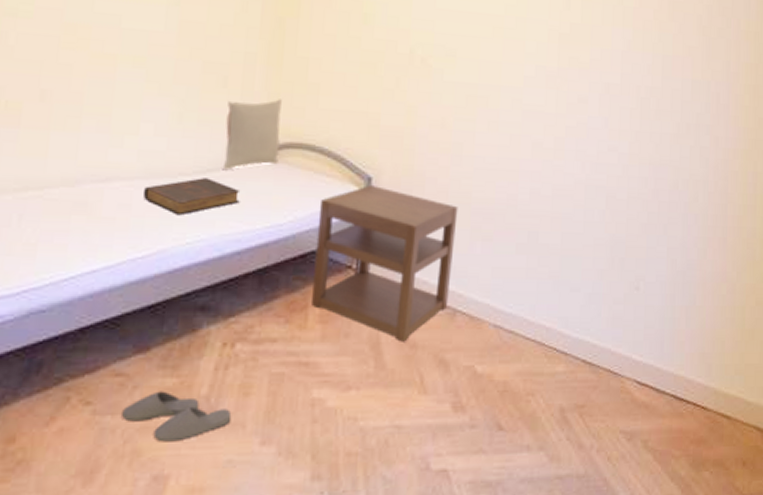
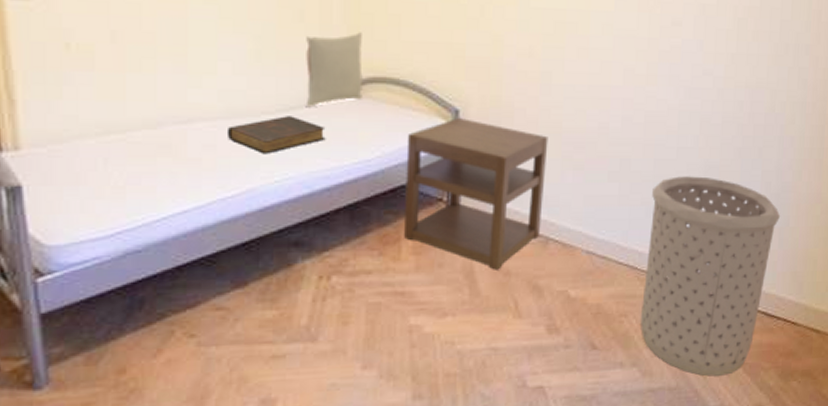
slippers: present [122,391,232,442] -> none [226,322,332,369]
laundry basket: none [547,250,687,464] -> present [639,176,781,376]

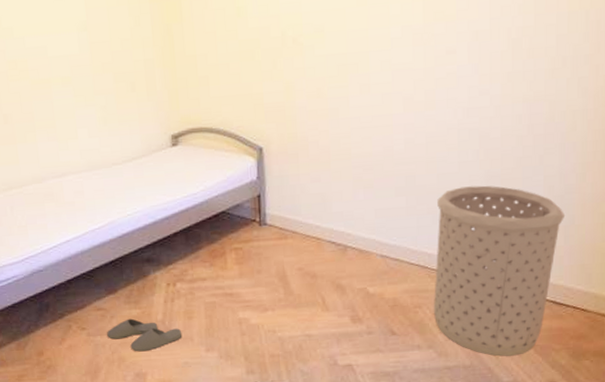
book: present [226,116,326,154] -> none [89,164,161,195]
slippers: none [226,322,332,369] -> present [107,318,183,352]
pillow: present [305,32,363,108] -> none [138,94,185,157]
nightstand: present [404,117,548,270] -> none [223,153,340,274]

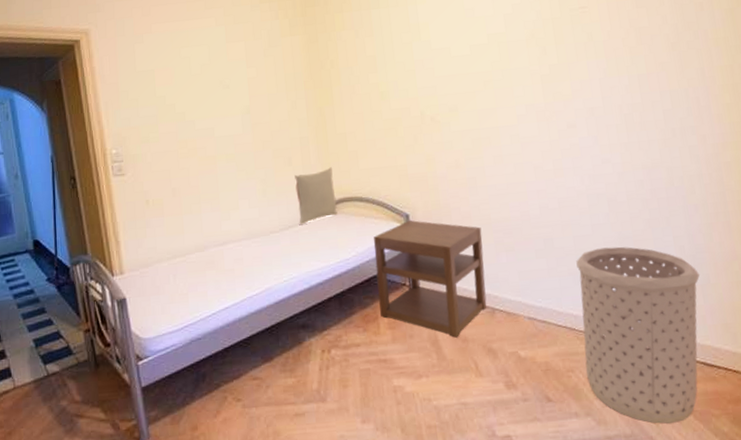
slippers: present [107,318,183,352] -> none [262,388,338,425]
pillow: none [138,94,185,157] -> present [295,167,338,225]
nightstand: none [223,153,340,274] -> present [373,220,487,338]

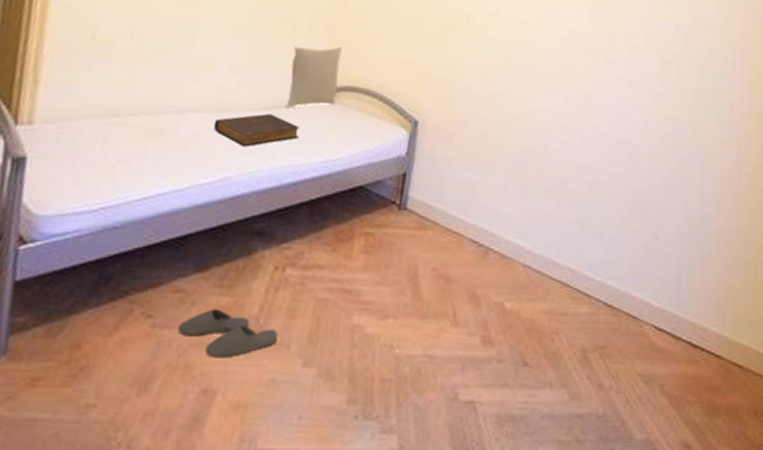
book: none [248,232,316,262] -> present [213,113,301,147]
slippers: none [262,388,338,425] -> present [178,308,279,358]
nightstand: present [373,220,487,338] -> none [357,127,495,276]
laundry basket: present [576,246,700,424] -> none [570,199,704,406]

